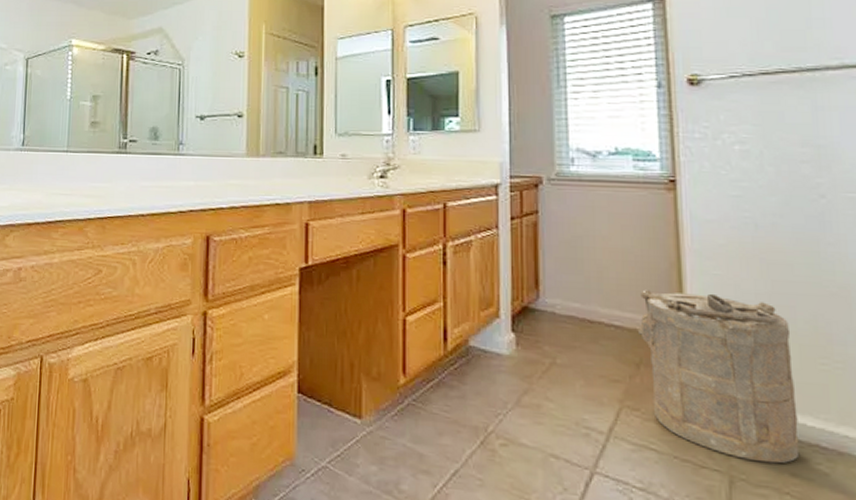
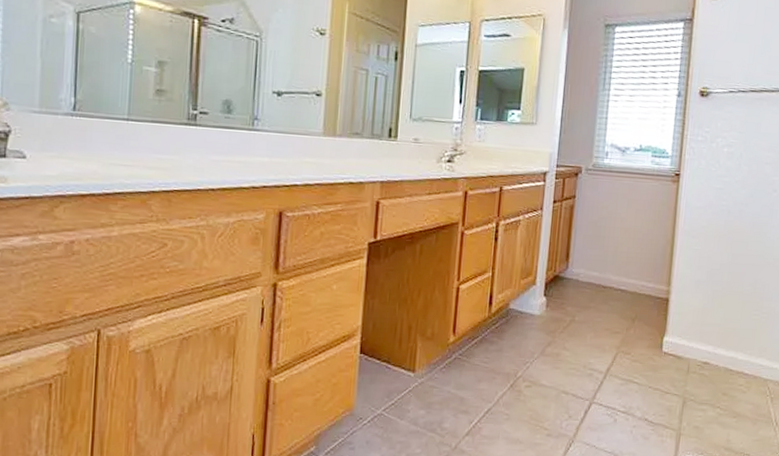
laundry hamper: present [639,289,800,464] -> none [637,261,739,387]

